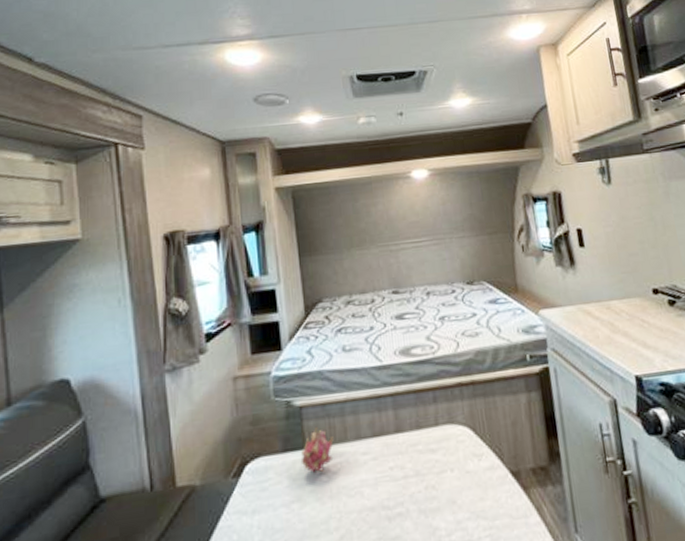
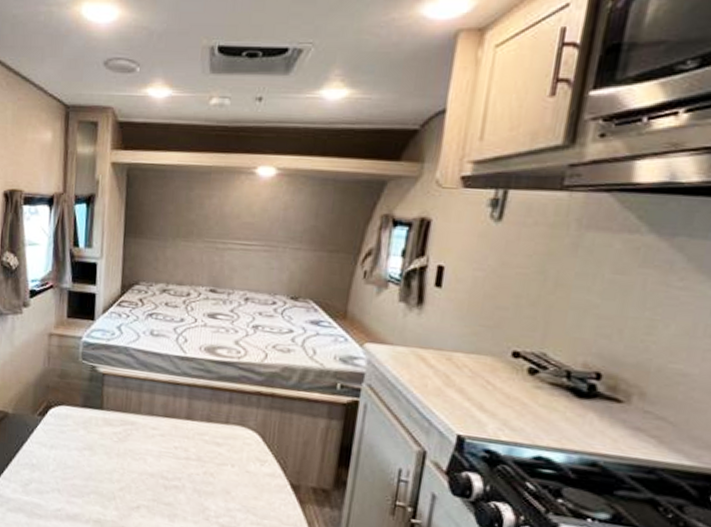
fruit: present [300,426,334,473] -> none [96,393,128,432]

